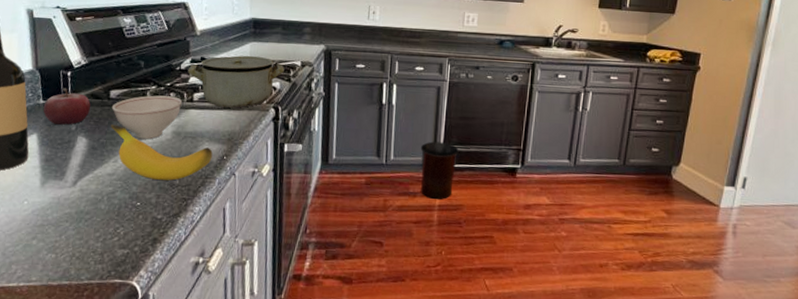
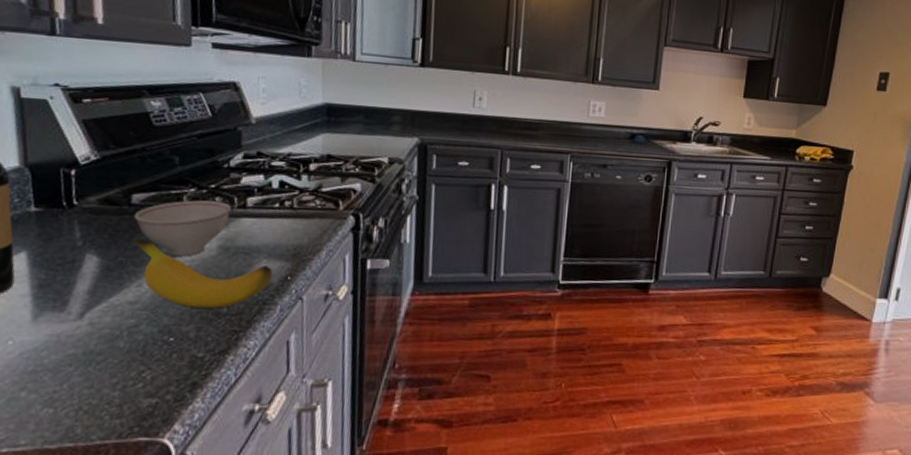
fruit: present [43,88,91,125] -> none [35,190,104,240]
cooking pot: present [187,55,285,108] -> none [239,149,367,216]
waste bin: present [420,141,459,199] -> none [536,254,582,322]

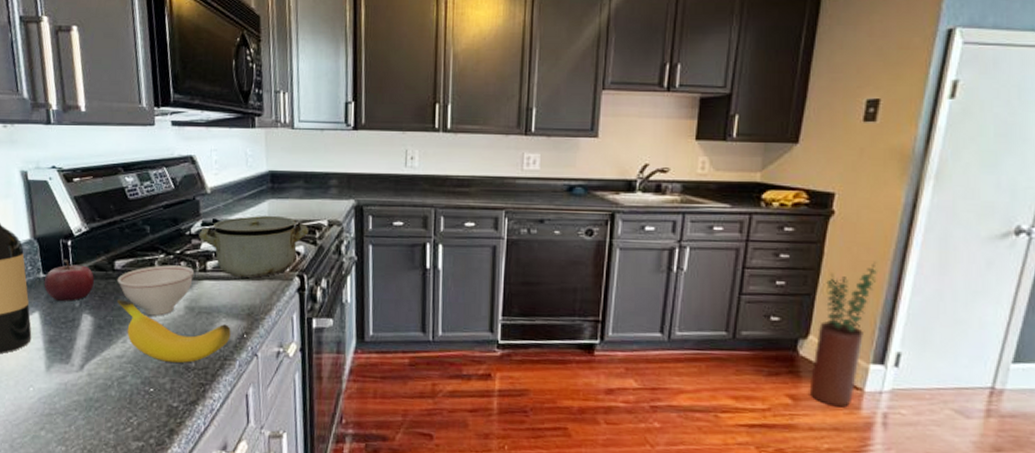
fruit: none [35,190,104,240] -> present [43,259,94,301]
cooking pot: none [239,149,367,216] -> present [198,215,309,278]
vase: none [829,211,884,337] -> present [809,262,877,408]

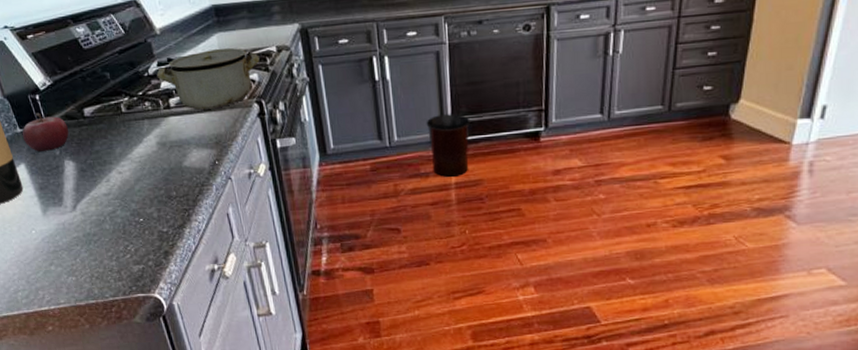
banana: present [116,300,231,363] -> none [93,143,204,194]
bowl: present [117,265,195,316] -> none [89,105,160,155]
waste bin: none [474,313,522,383] -> present [426,114,471,177]
vase: present [809,262,877,408] -> none [741,23,804,162]

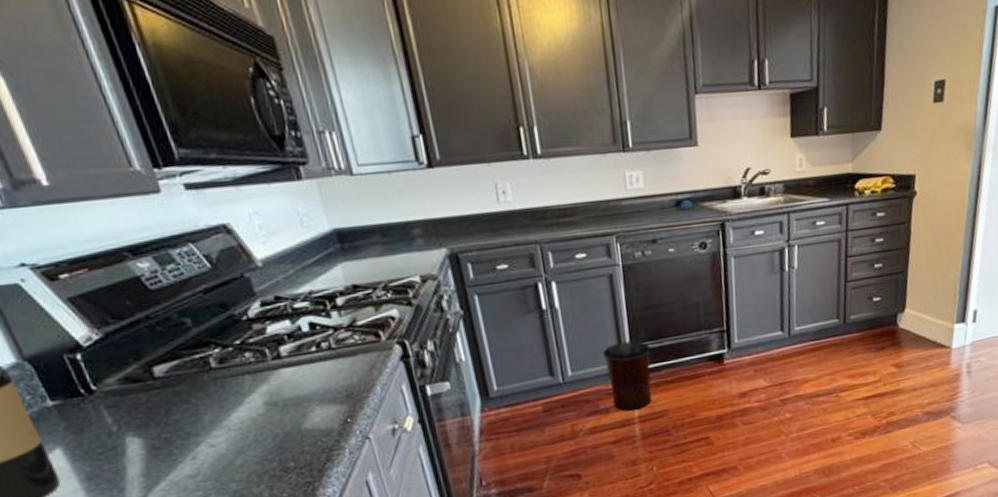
fruit: present [22,112,69,152] -> none [54,377,131,430]
cooking pot: present [156,47,260,110] -> none [259,279,400,358]

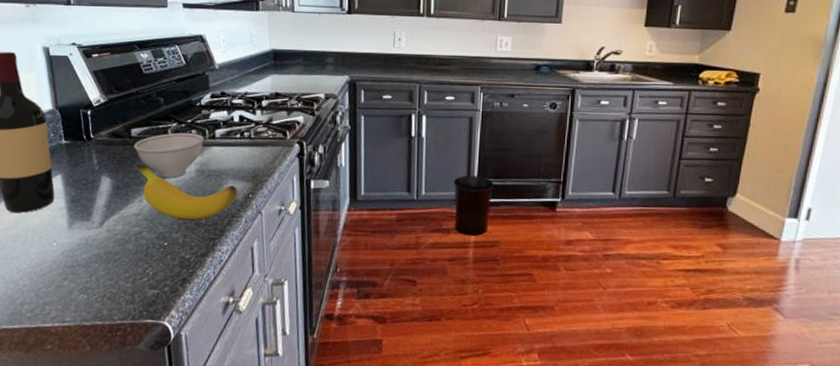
bowl: none [162,356,267,422] -> present [133,132,205,178]
banana: none [169,410,332,470] -> present [133,164,238,220]

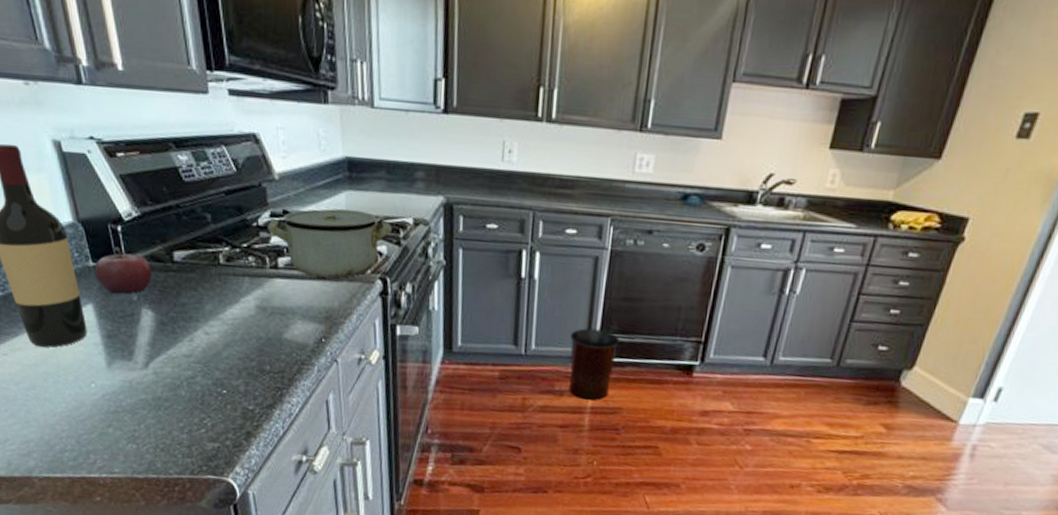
fruit: none [65,127,112,165] -> present [94,246,151,294]
bowl: present [133,132,205,178] -> none [177,259,265,315]
banana: present [133,164,238,220] -> none [179,295,308,366]
cooking pot: none [208,88,308,144] -> present [267,208,392,278]

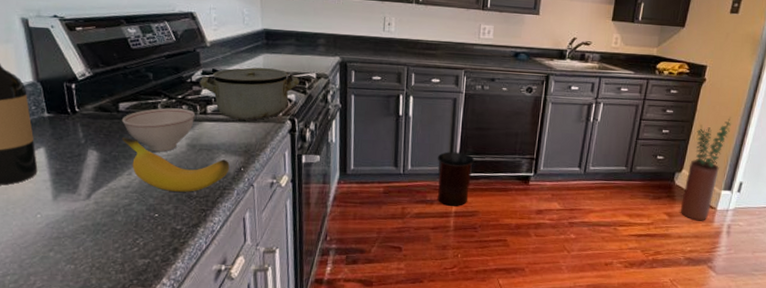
fruit: present [94,246,151,294] -> none [48,100,99,138]
bowl: none [177,259,265,315] -> present [121,108,196,152]
banana: none [179,295,308,366] -> present [121,138,230,192]
vase: none [904,294,996,439] -> present [680,117,731,221]

